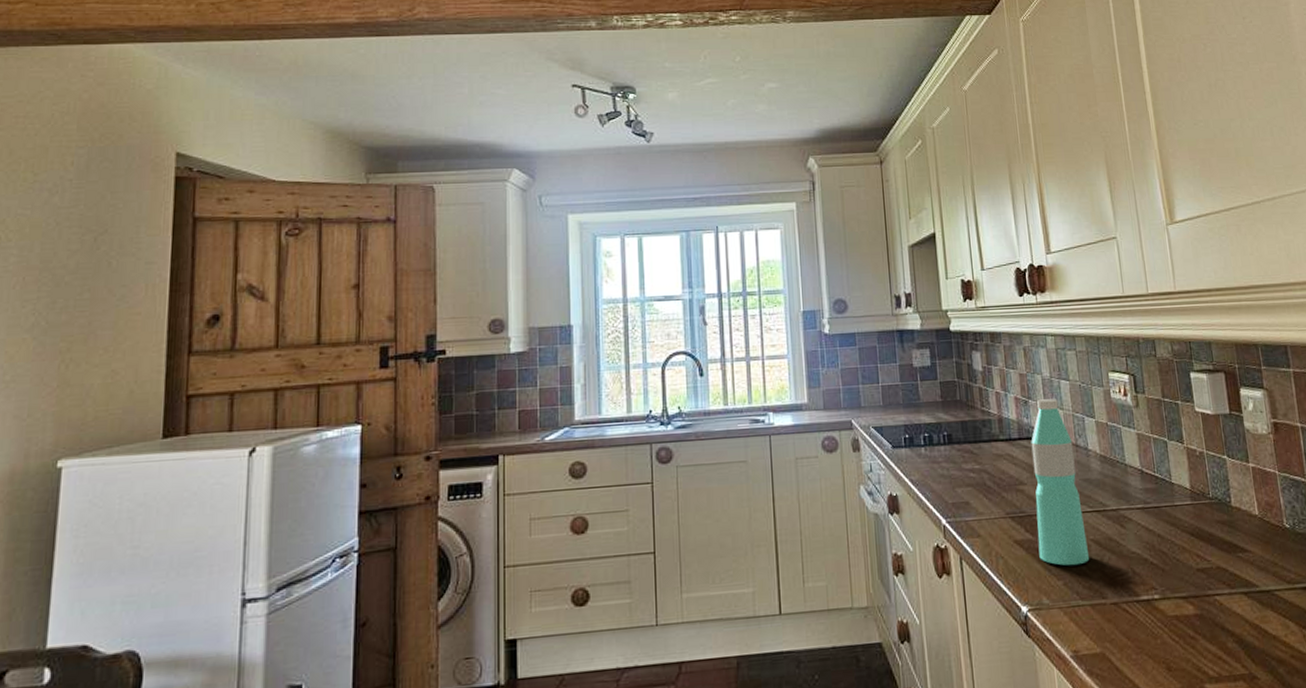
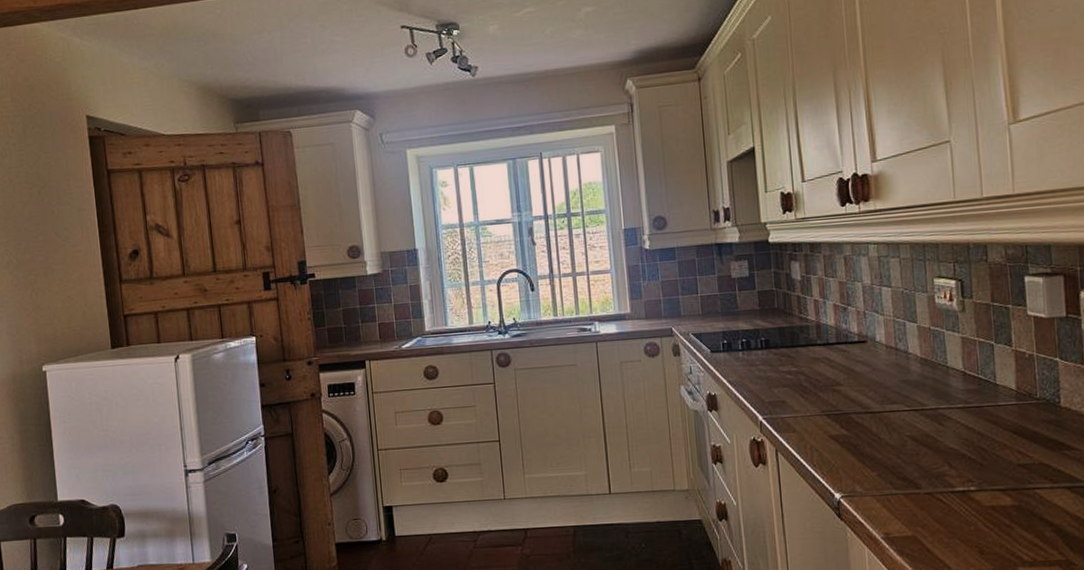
water bottle: present [1031,399,1090,566] -> none [849,305,905,459]

